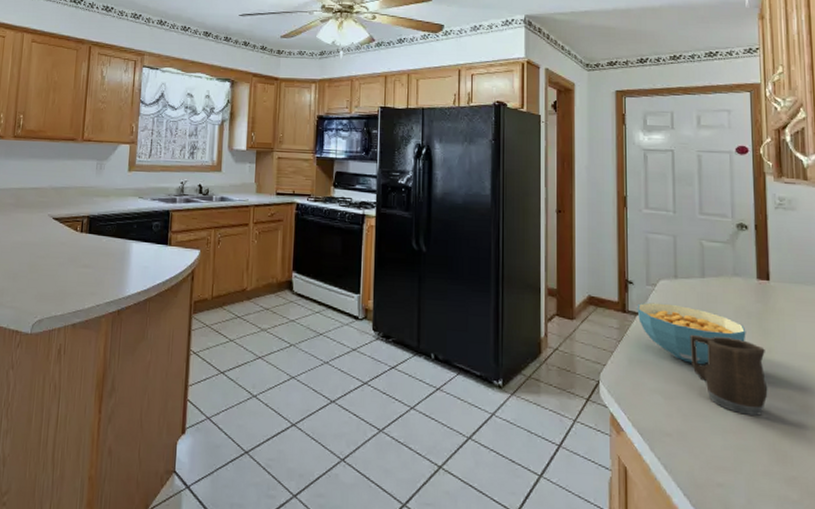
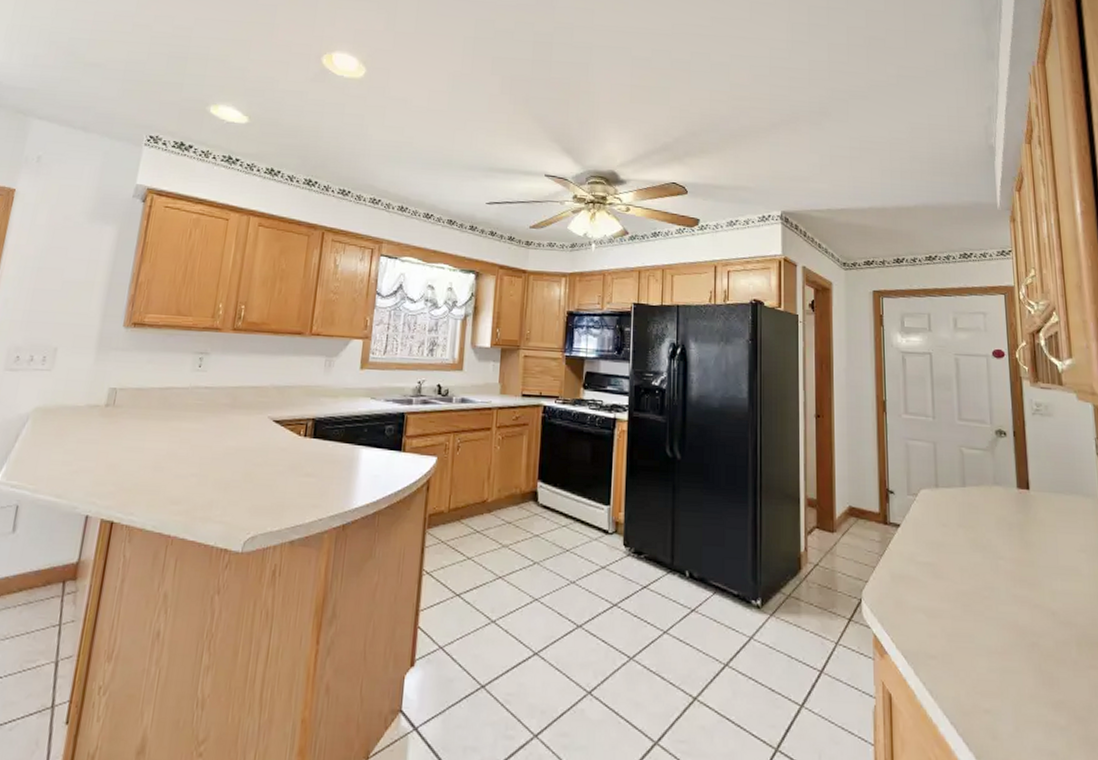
cereal bowl: present [637,302,746,365] -> none [898,513,1009,581]
mug: present [690,334,768,416] -> none [952,547,1032,634]

